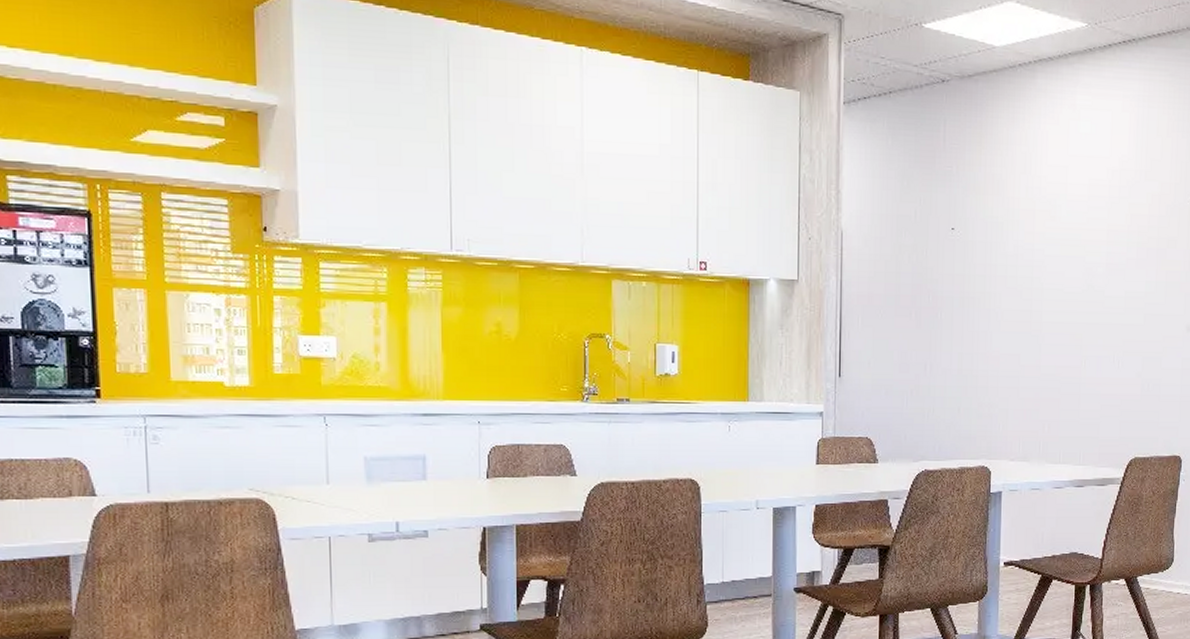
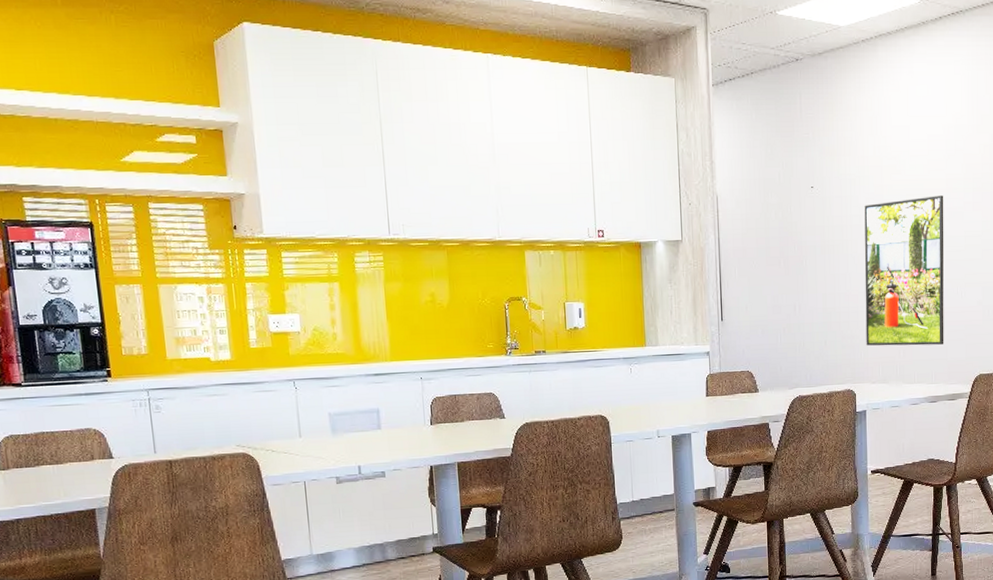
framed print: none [1006,248,1104,420] -> present [864,195,944,346]

